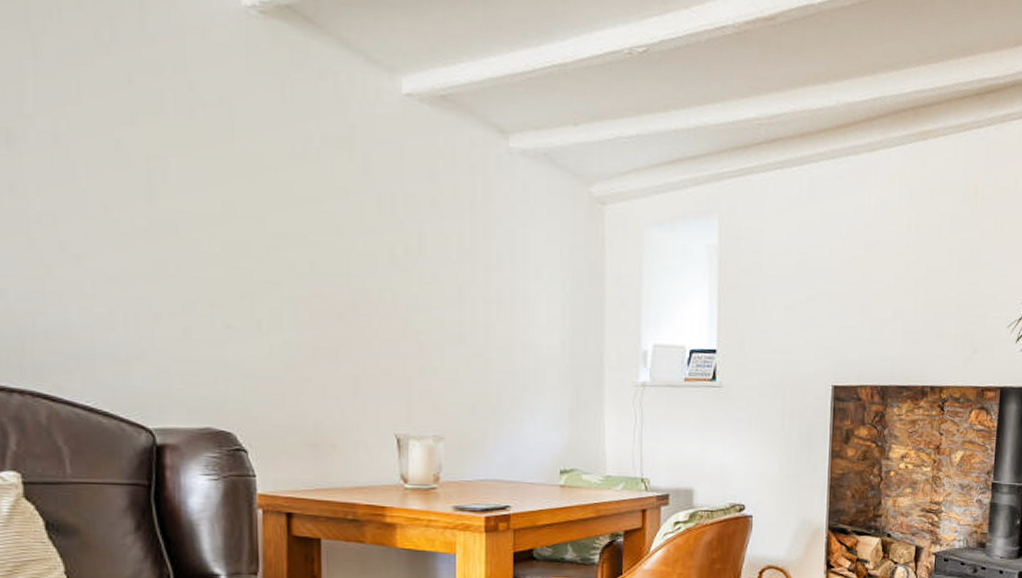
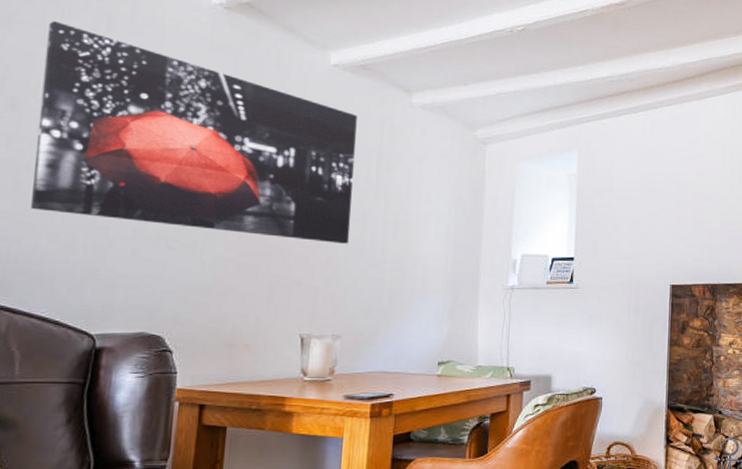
wall art: none [36,25,445,327] -> present [31,21,357,244]

